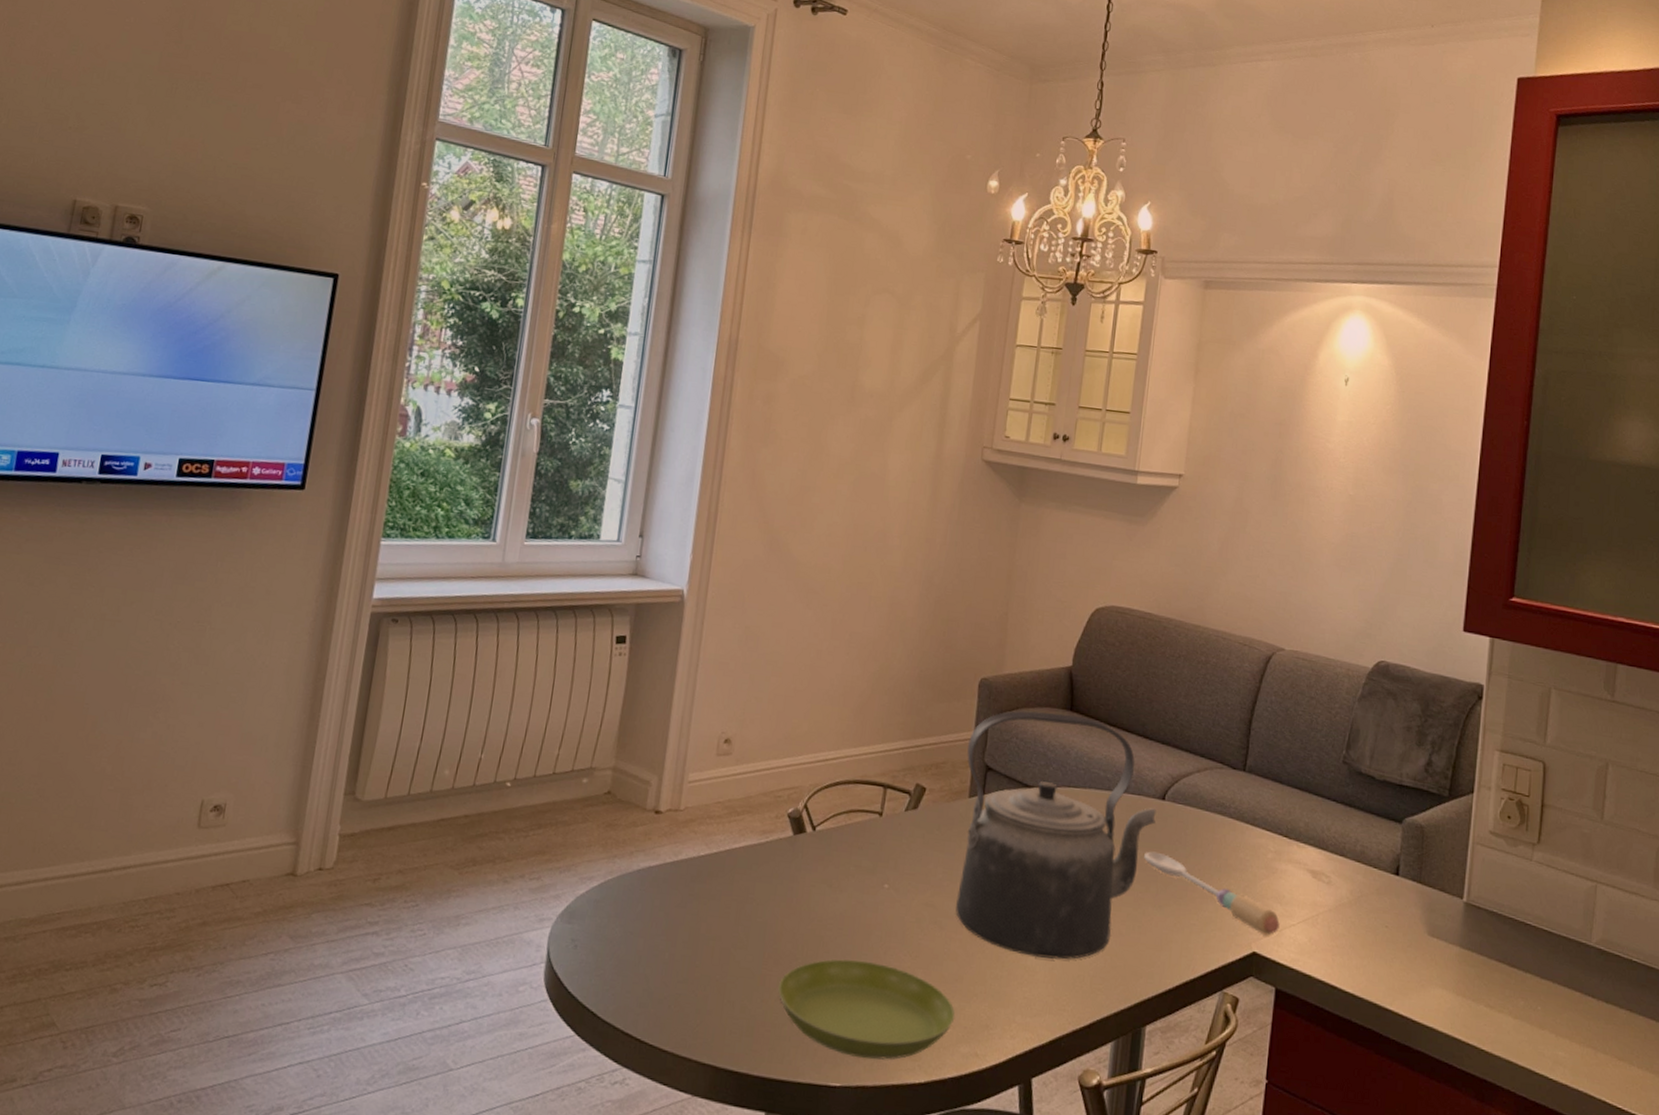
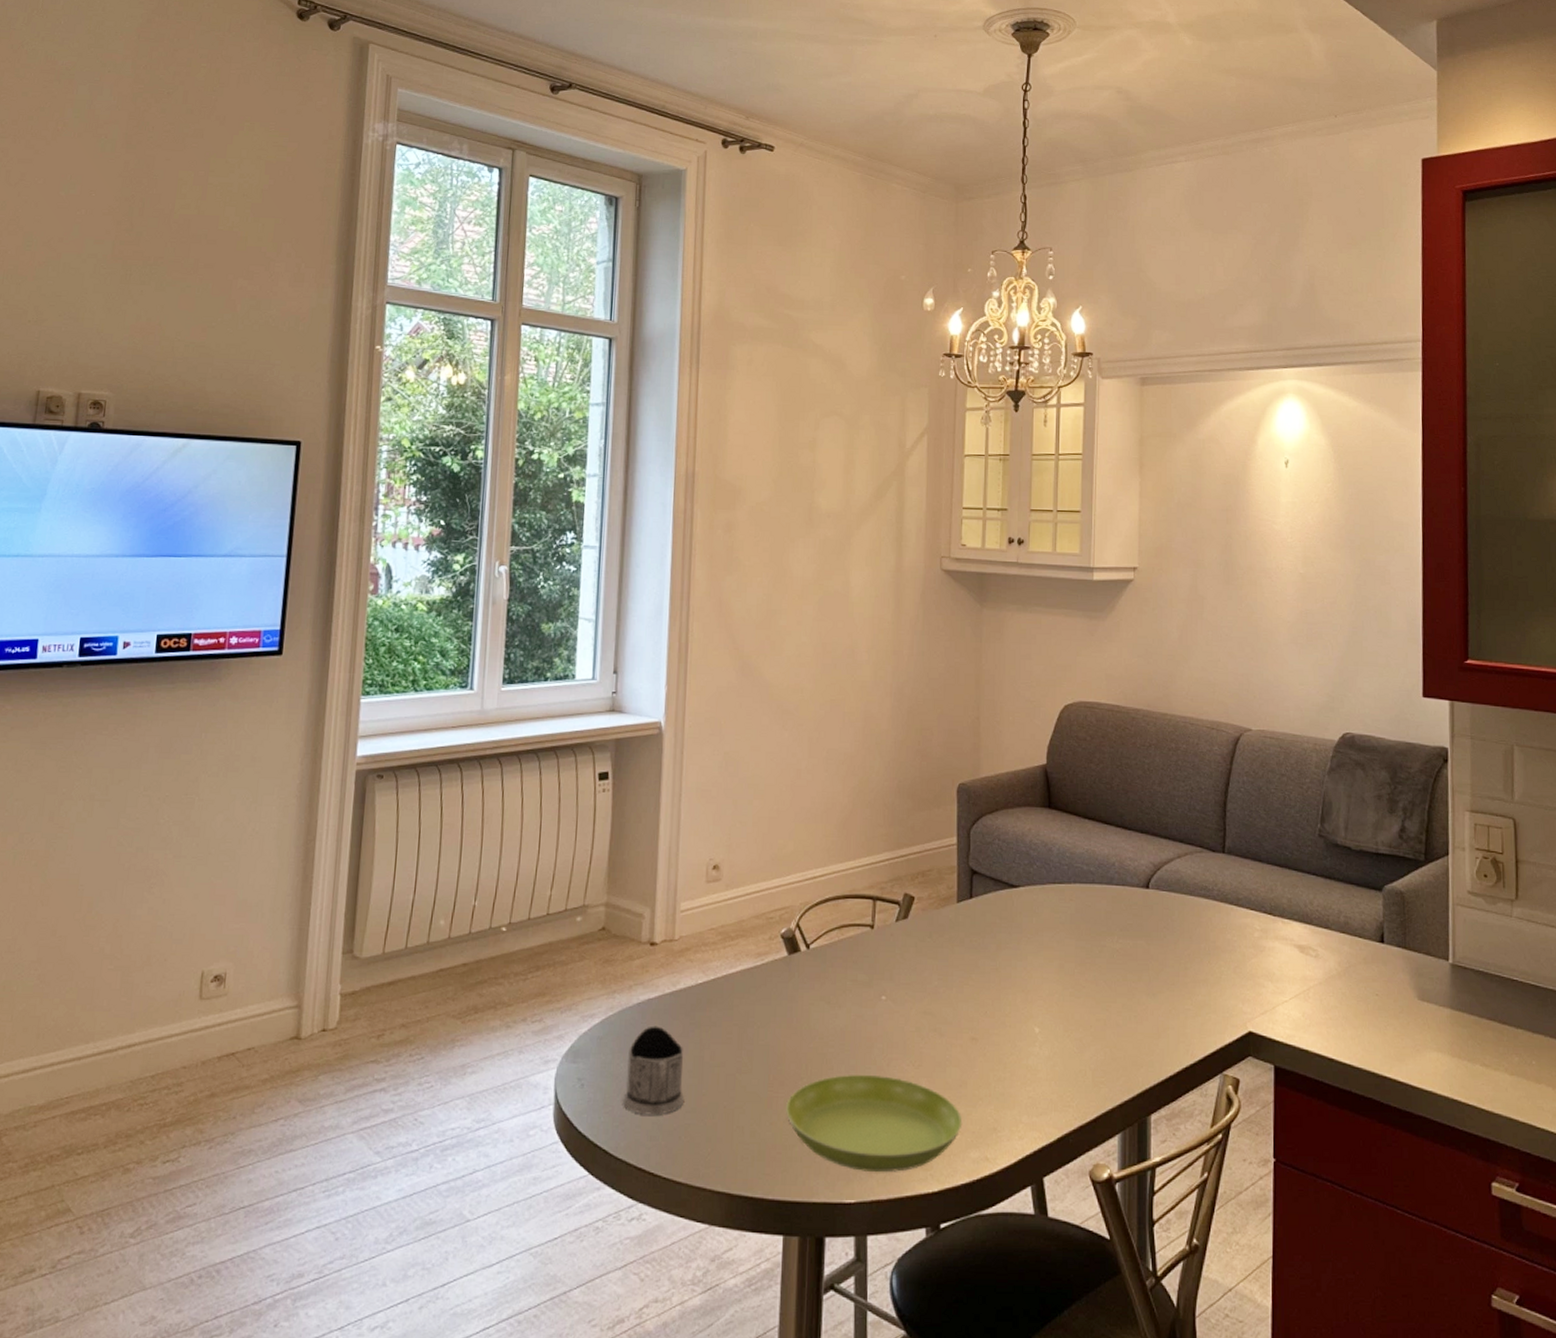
tea glass holder: none [615,893,681,983] -> present [623,1025,685,1115]
kettle: present [956,710,1156,960] -> none [952,811,1142,1056]
spoon: present [1144,851,1280,936] -> none [1134,940,1273,1014]

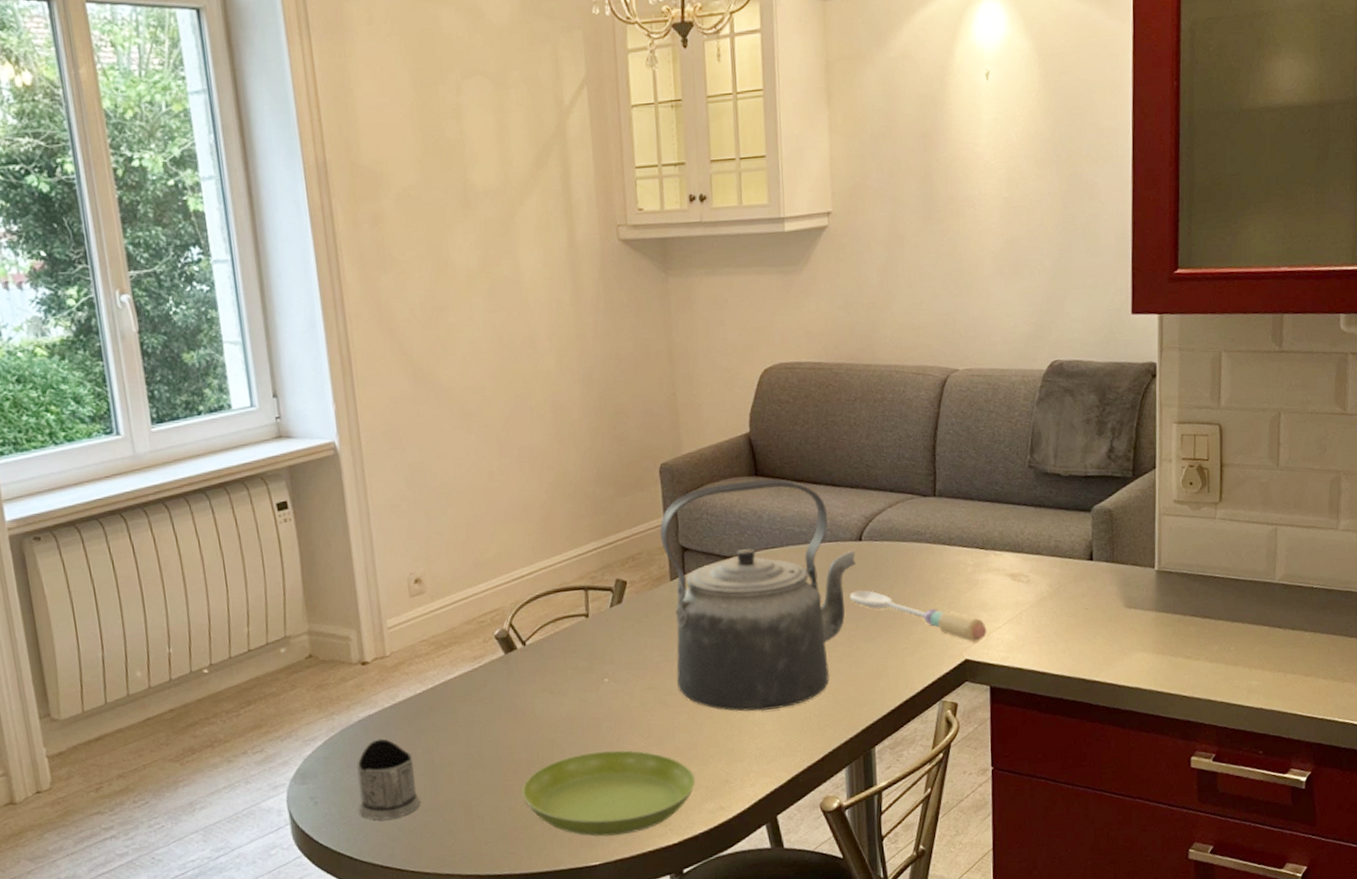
kettle: none [952,811,1142,1056] -> present [660,478,856,712]
spoon: none [1134,940,1273,1014] -> present [850,590,987,643]

